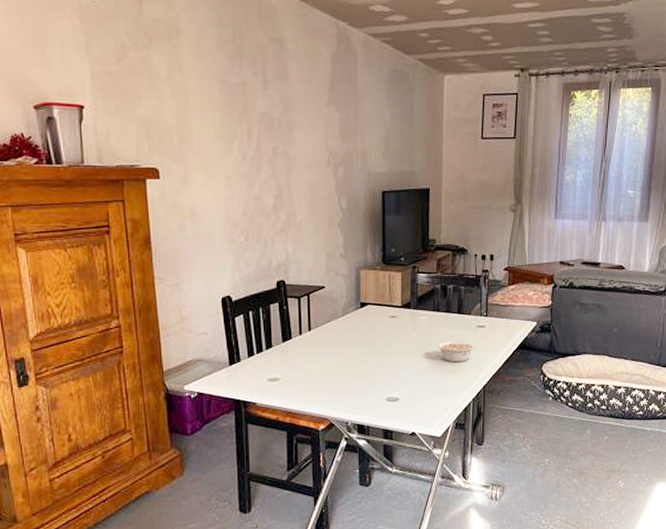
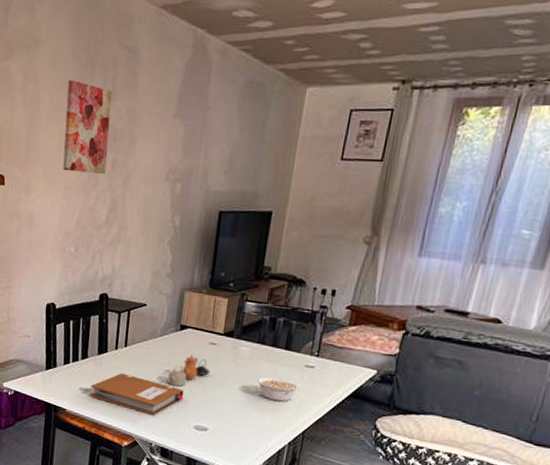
wall art: none [217,70,267,162] -> present [62,80,112,174]
notebook: none [278,357,373,395] -> present [90,373,184,416]
teapot: none [355,329,394,362] -> present [168,354,211,387]

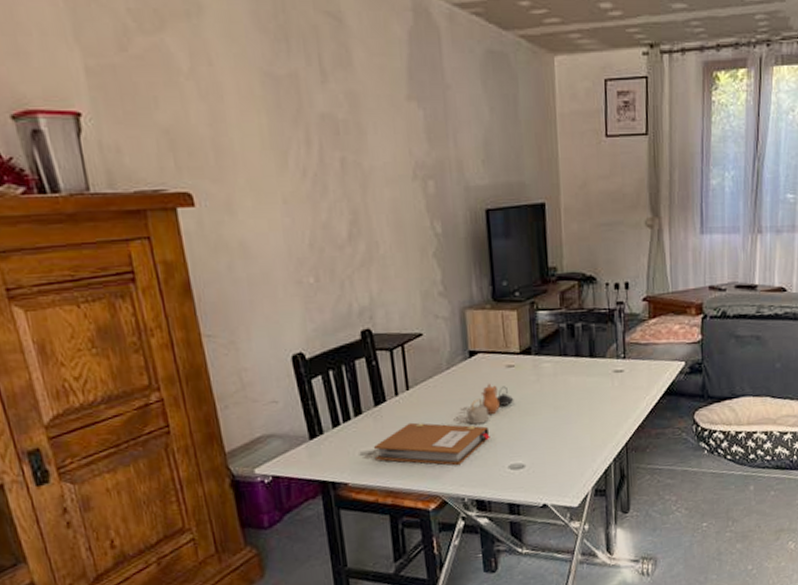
wall art: present [62,80,112,174] -> none [257,58,335,179]
legume: present [256,376,300,402] -> none [566,390,613,417]

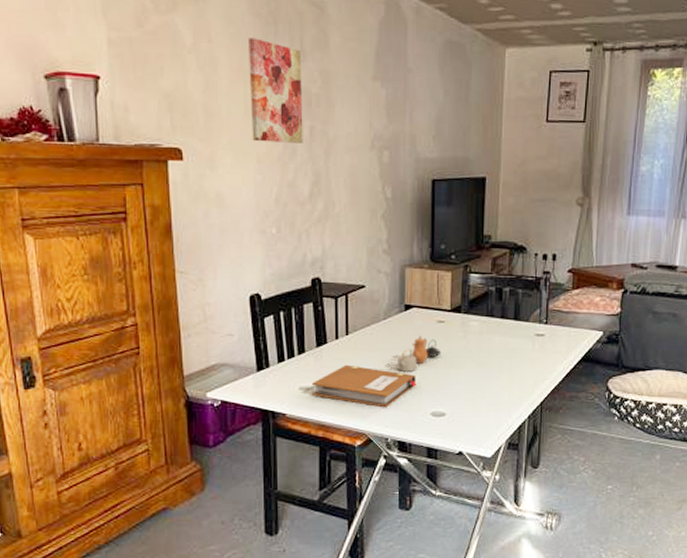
wall art: none [257,58,335,179] -> present [249,38,303,143]

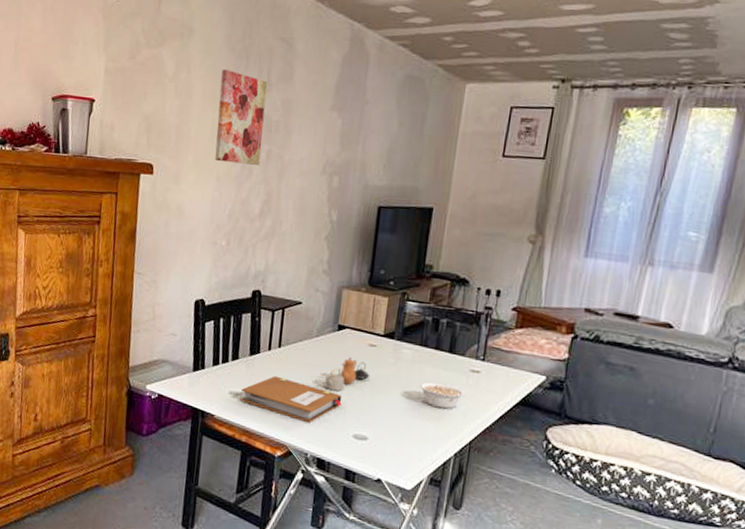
legume: none [489,351,533,375] -> present [419,381,466,409]

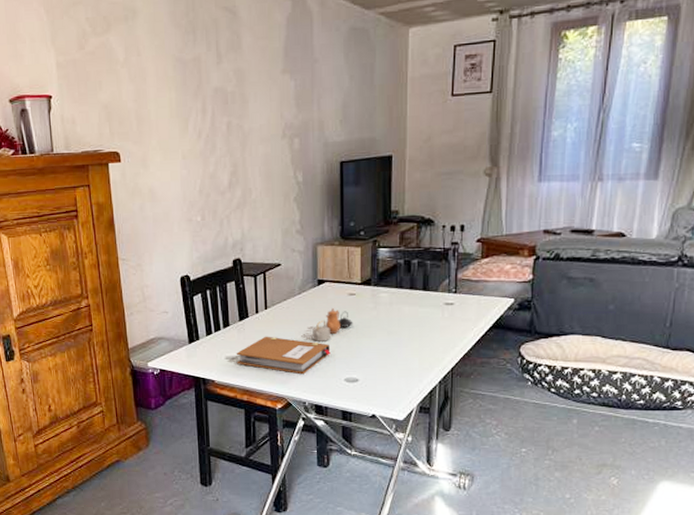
wall art: present [214,69,267,165] -> none [171,47,222,140]
legume: present [419,381,466,409] -> none [399,320,443,343]

